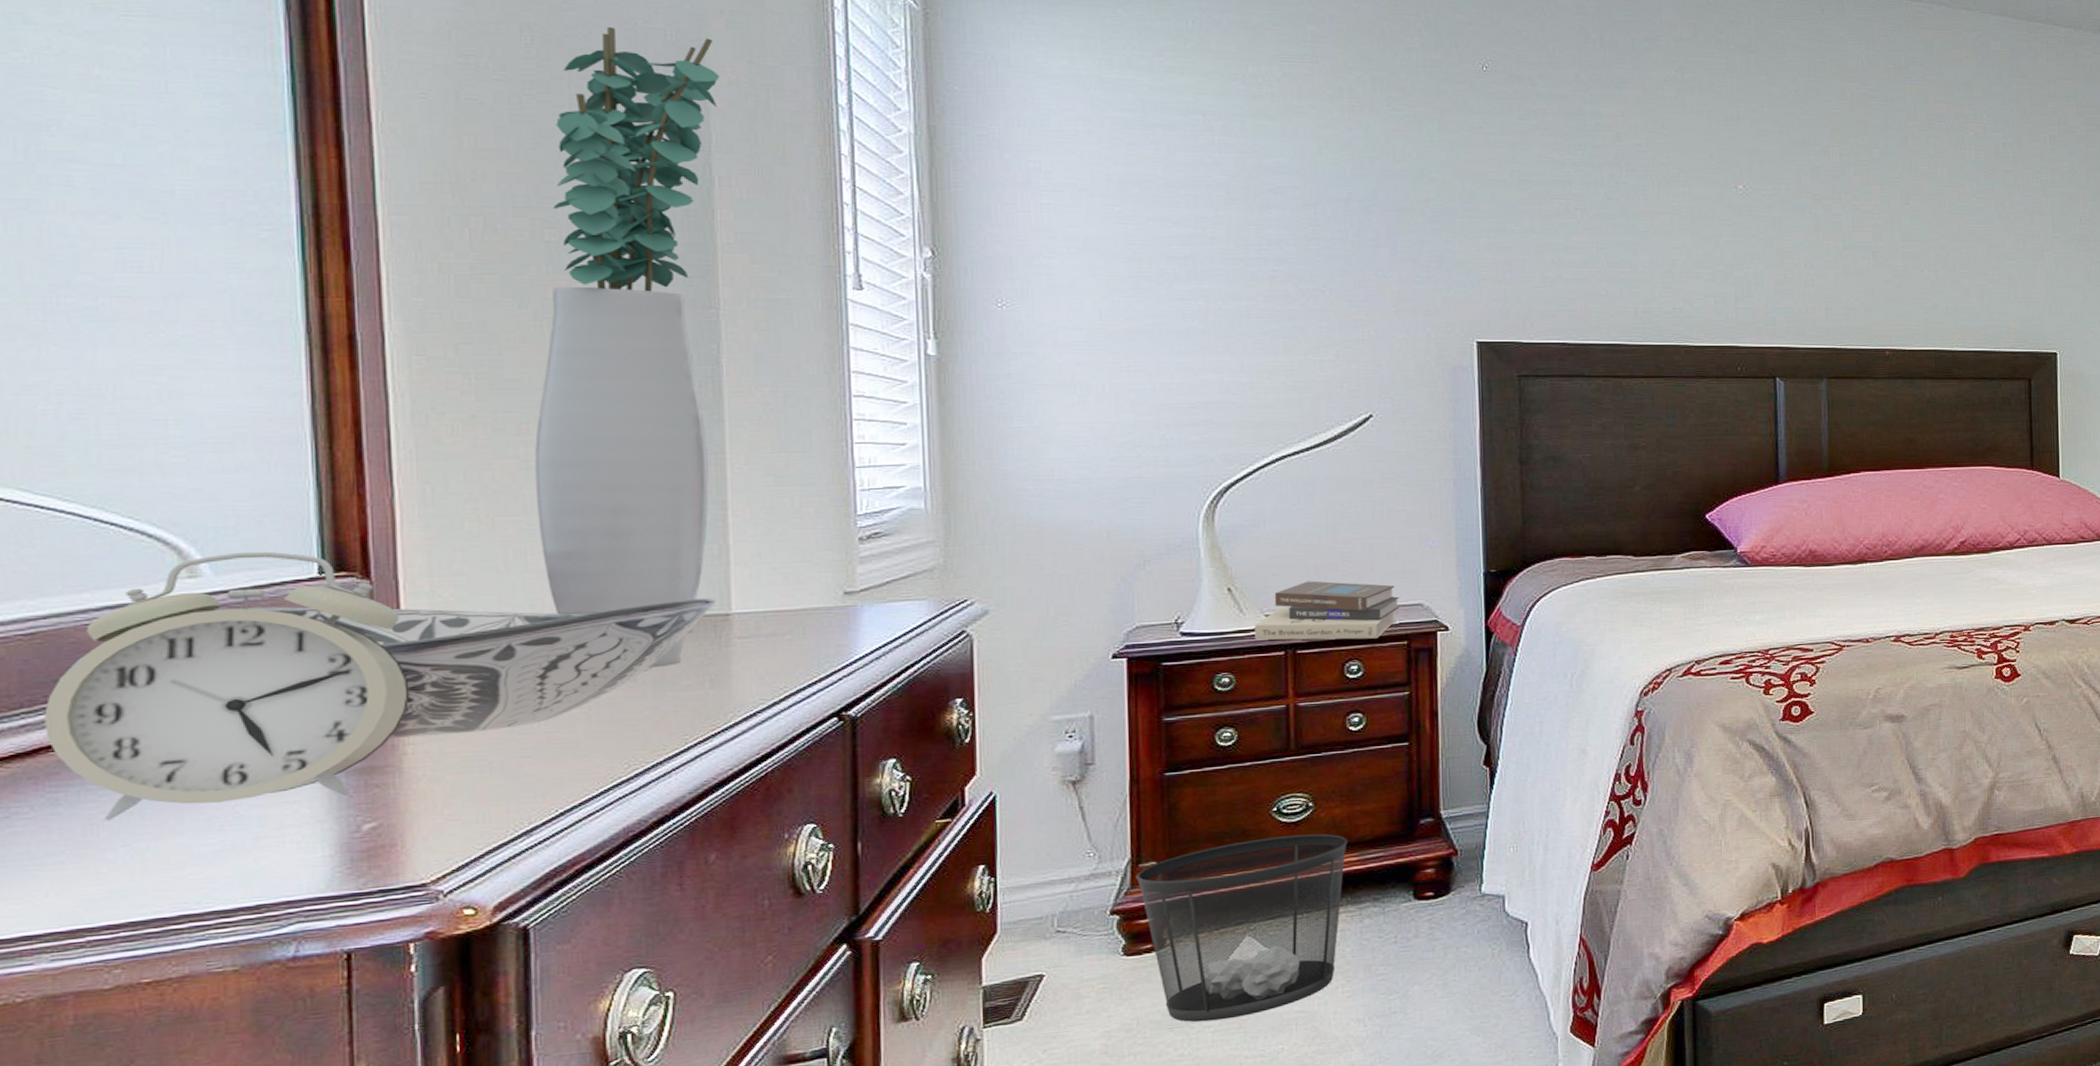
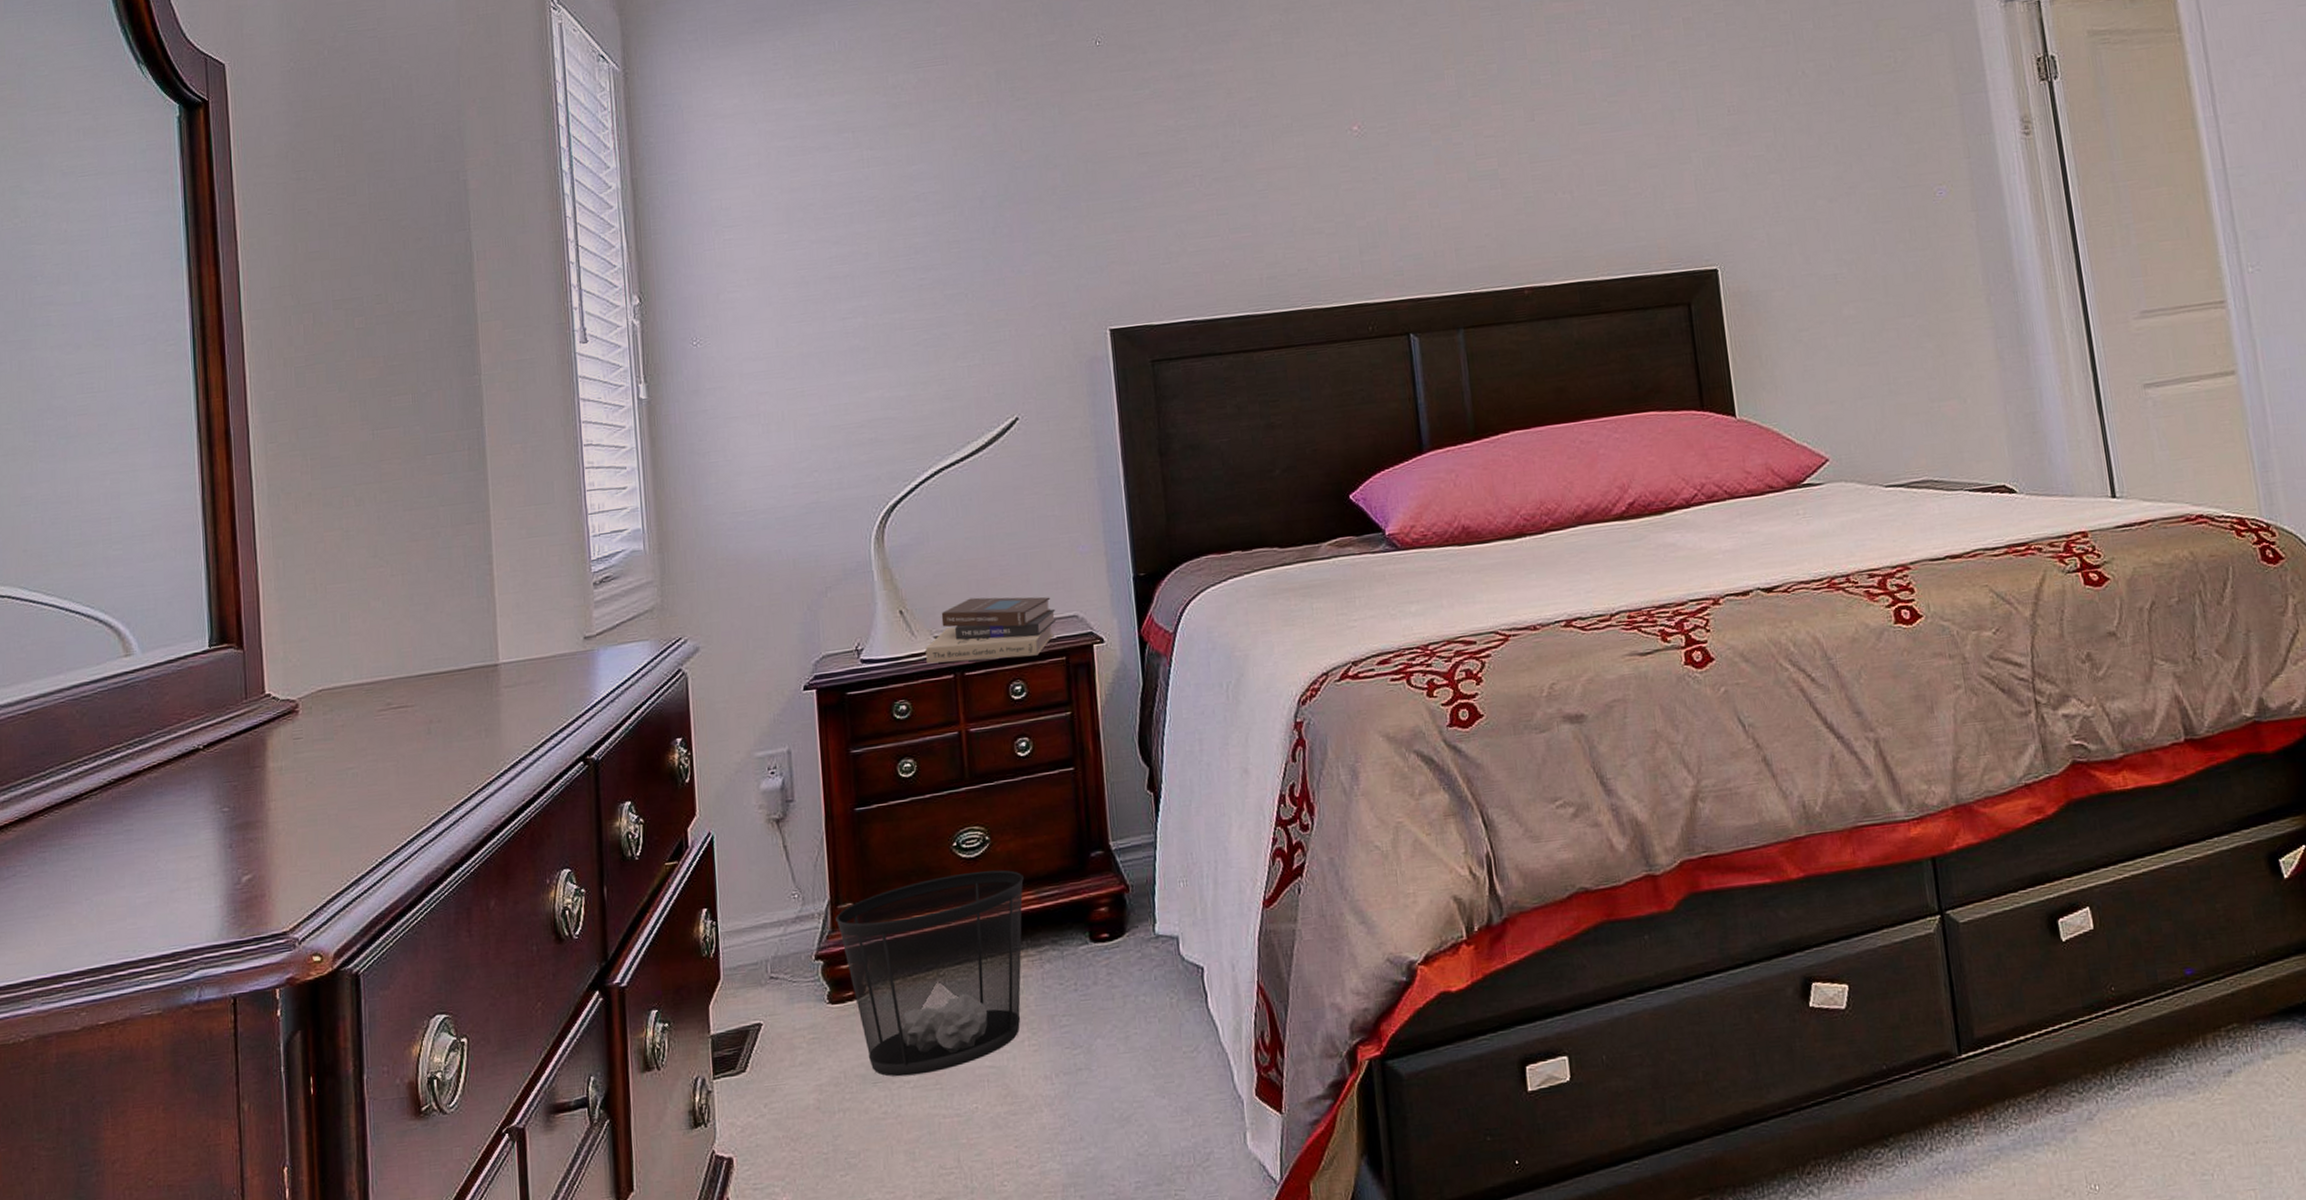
alarm clock: present [44,551,410,821] -> none [36,629,272,877]
decorative bowl: present [232,599,715,738] -> none [153,650,486,795]
vase: present [534,27,720,668] -> none [353,126,479,720]

